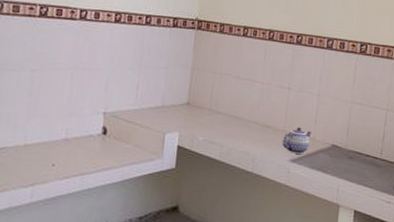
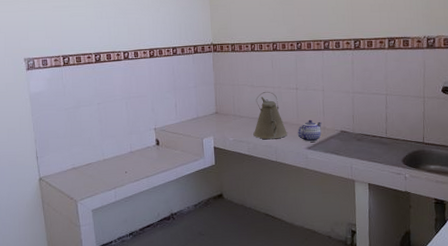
kettle: none [229,87,271,146] -> present [253,92,287,140]

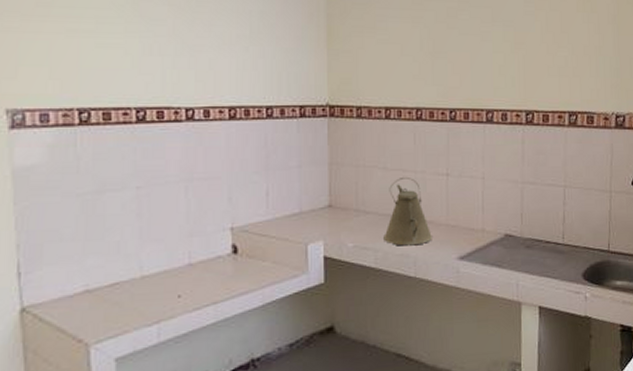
teapot: present [298,119,322,142] -> none [447,218,480,250]

